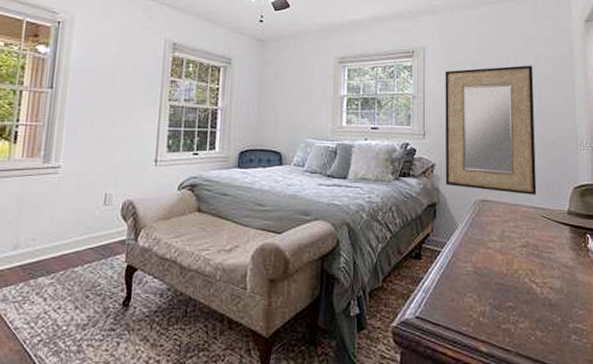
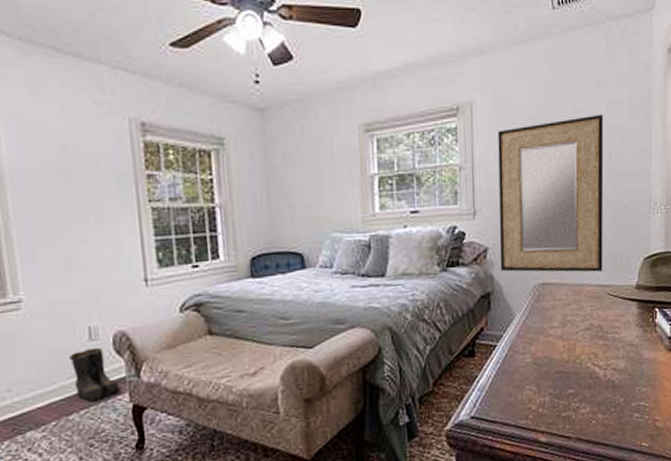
boots: none [85,211,121,258] -> present [69,347,122,402]

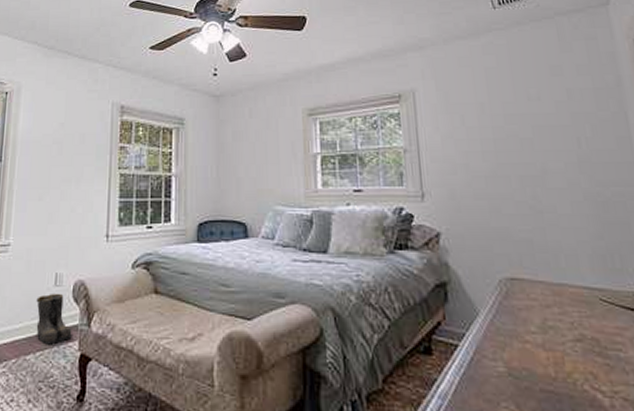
home mirror: present [497,114,604,272] -> none [443,102,589,271]

